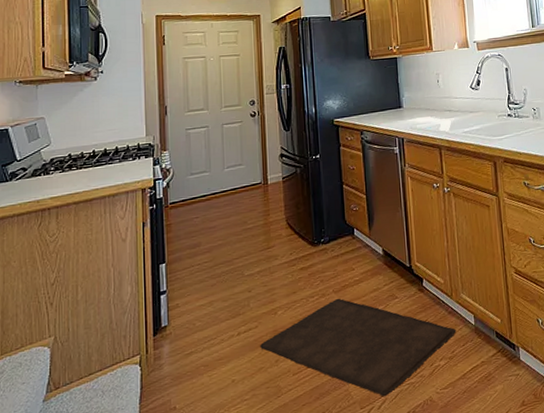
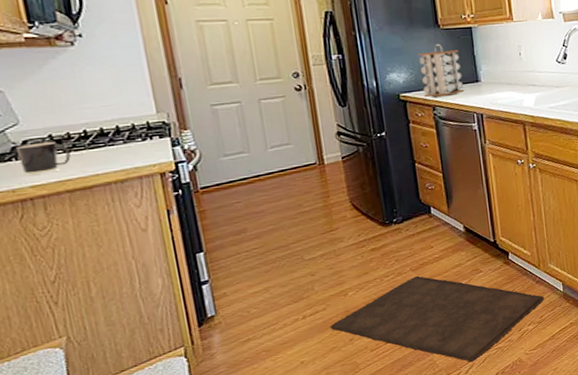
mug: none [45,159,81,188] -> present [15,141,71,175]
spice rack: none [351,73,389,123] -> present [418,43,465,98]

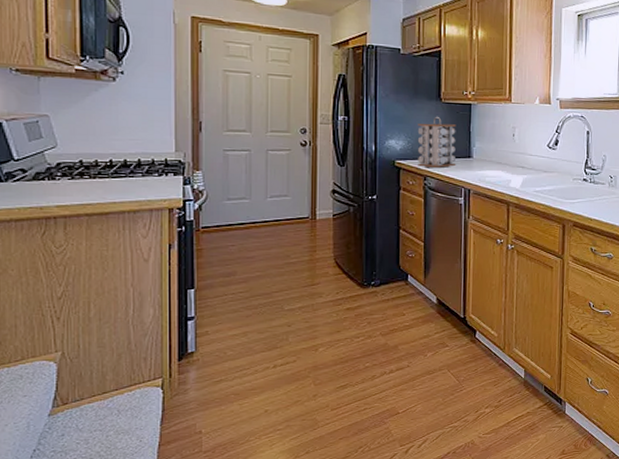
mug: present [15,141,71,175] -> none [49,166,95,195]
doormat: present [330,275,545,362] -> none [298,341,505,436]

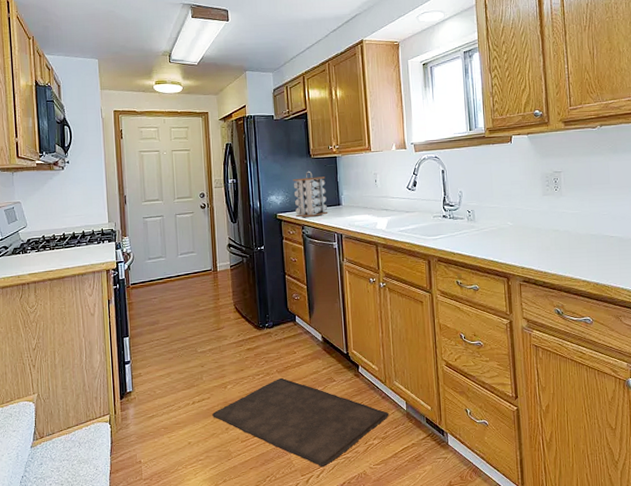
doormat: none [298,341,505,436] -> present [212,377,389,467]

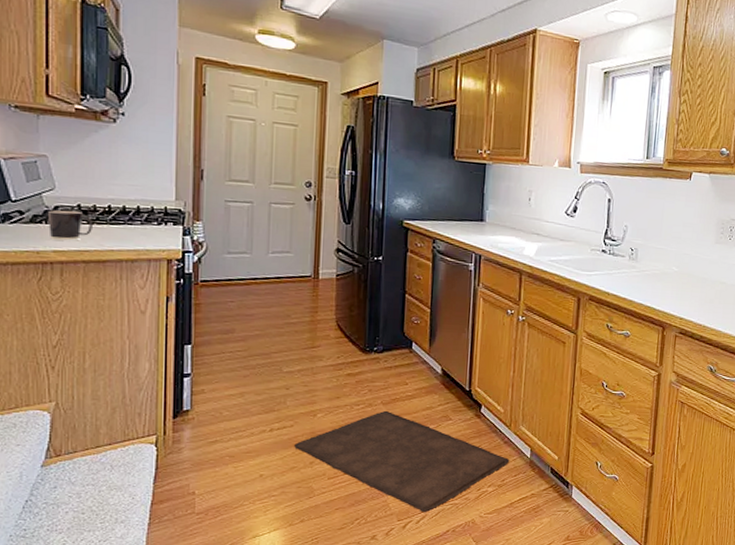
mug: none [23,241,54,265] -> present [47,210,92,241]
spice rack: present [293,170,328,218] -> none [427,175,469,232]

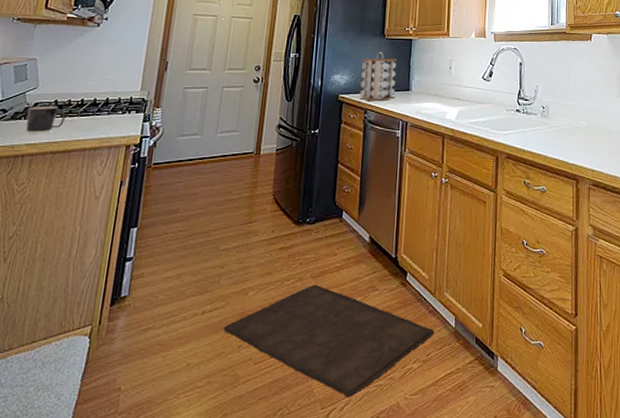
spice rack: none [427,175,469,232] -> present [359,51,397,102]

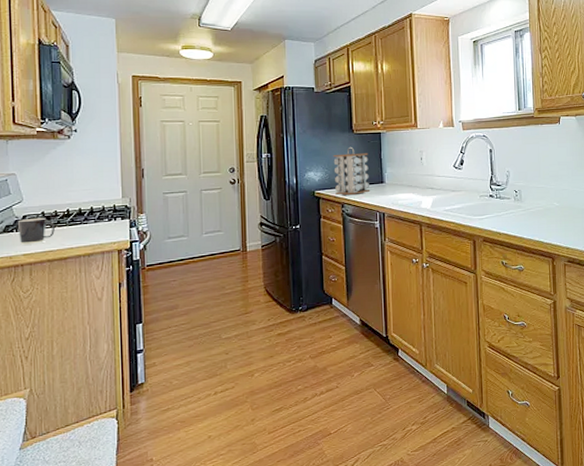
doormat: present [224,284,435,397] -> none [237,363,429,456]

